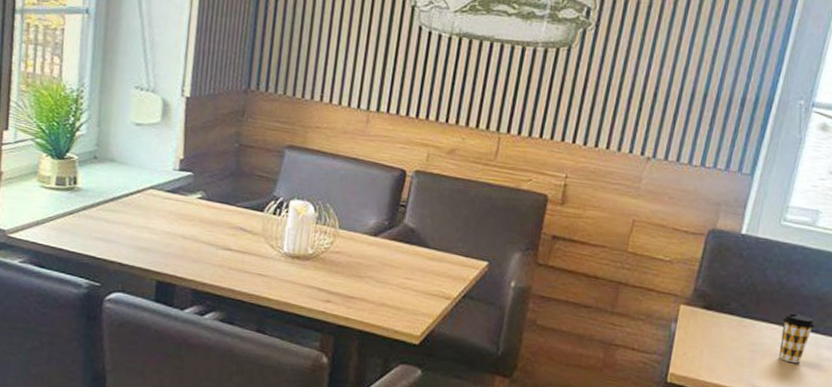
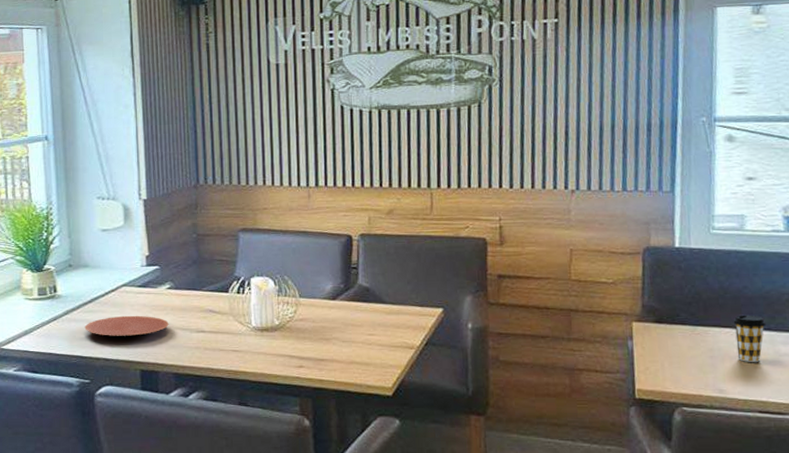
plate: none [102,219,195,244] -> present [84,315,169,336]

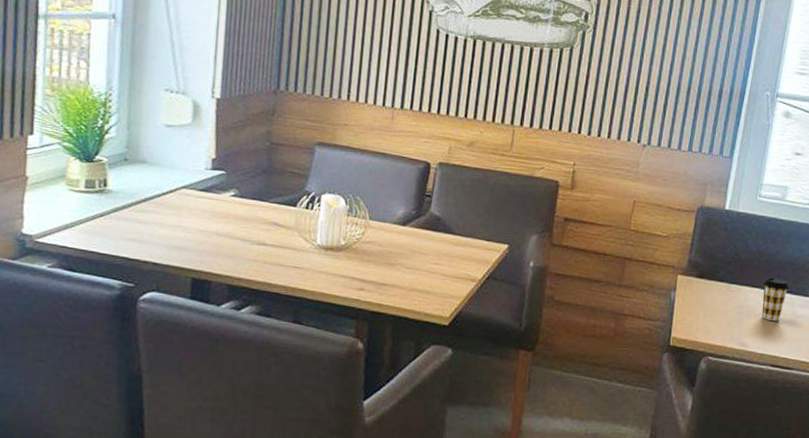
plate: present [84,315,169,336] -> none [134,219,229,242]

